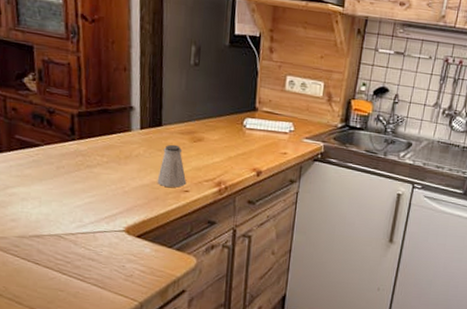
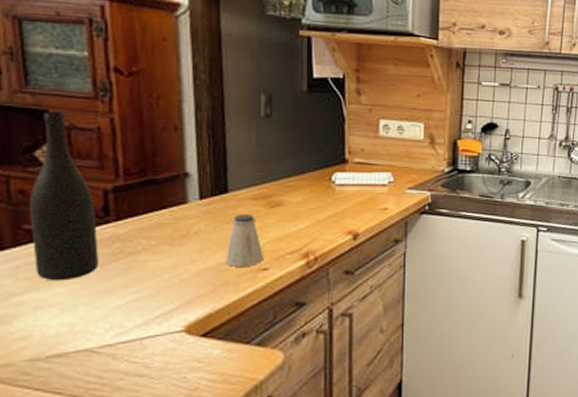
wine bottle: none [19,47,67,181] -> present [28,112,99,282]

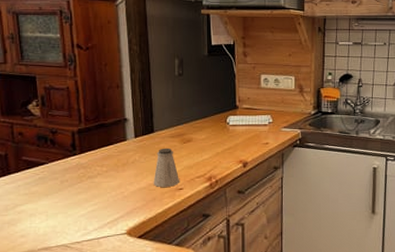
wine bottle: present [28,112,99,282] -> none [25,78,69,197]

